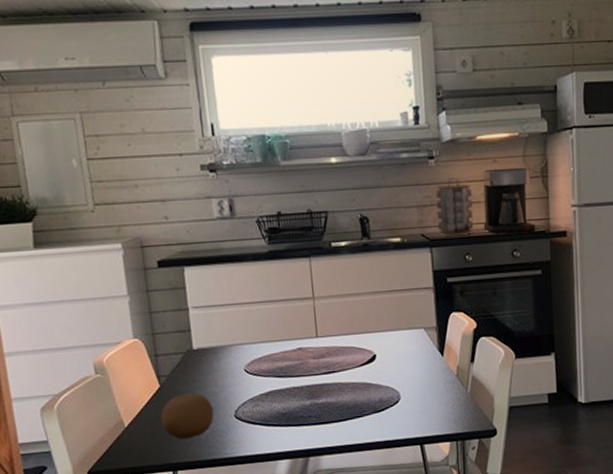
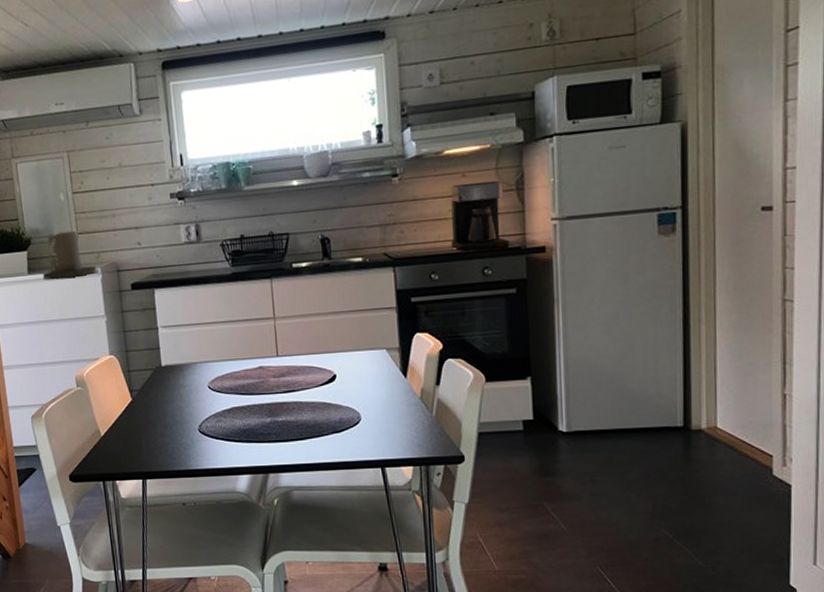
paper towel roll: none [51,200,121,255] -> present [42,230,100,280]
fruit: present [161,393,215,439] -> none [132,407,180,449]
spice rack: present [435,177,474,236] -> none [399,194,440,255]

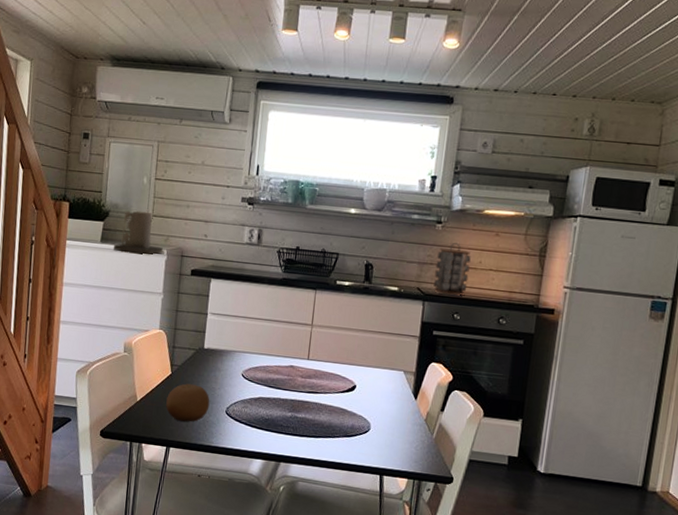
fruit: none [132,407,180,449] -> present [166,383,210,422]
spice rack: none [399,194,440,255] -> present [433,242,471,296]
coffee maker: present [450,180,510,253] -> none [475,240,530,305]

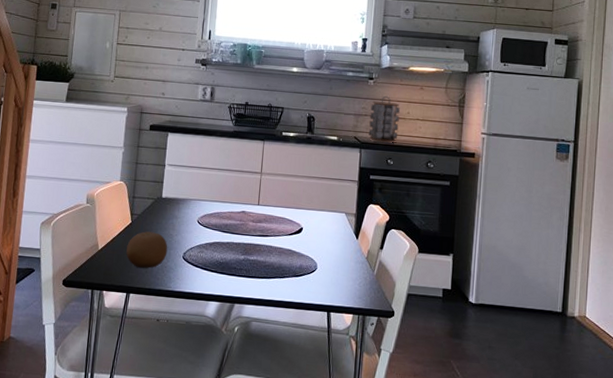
paper towel roll: present [113,210,166,256] -> none [77,72,126,113]

